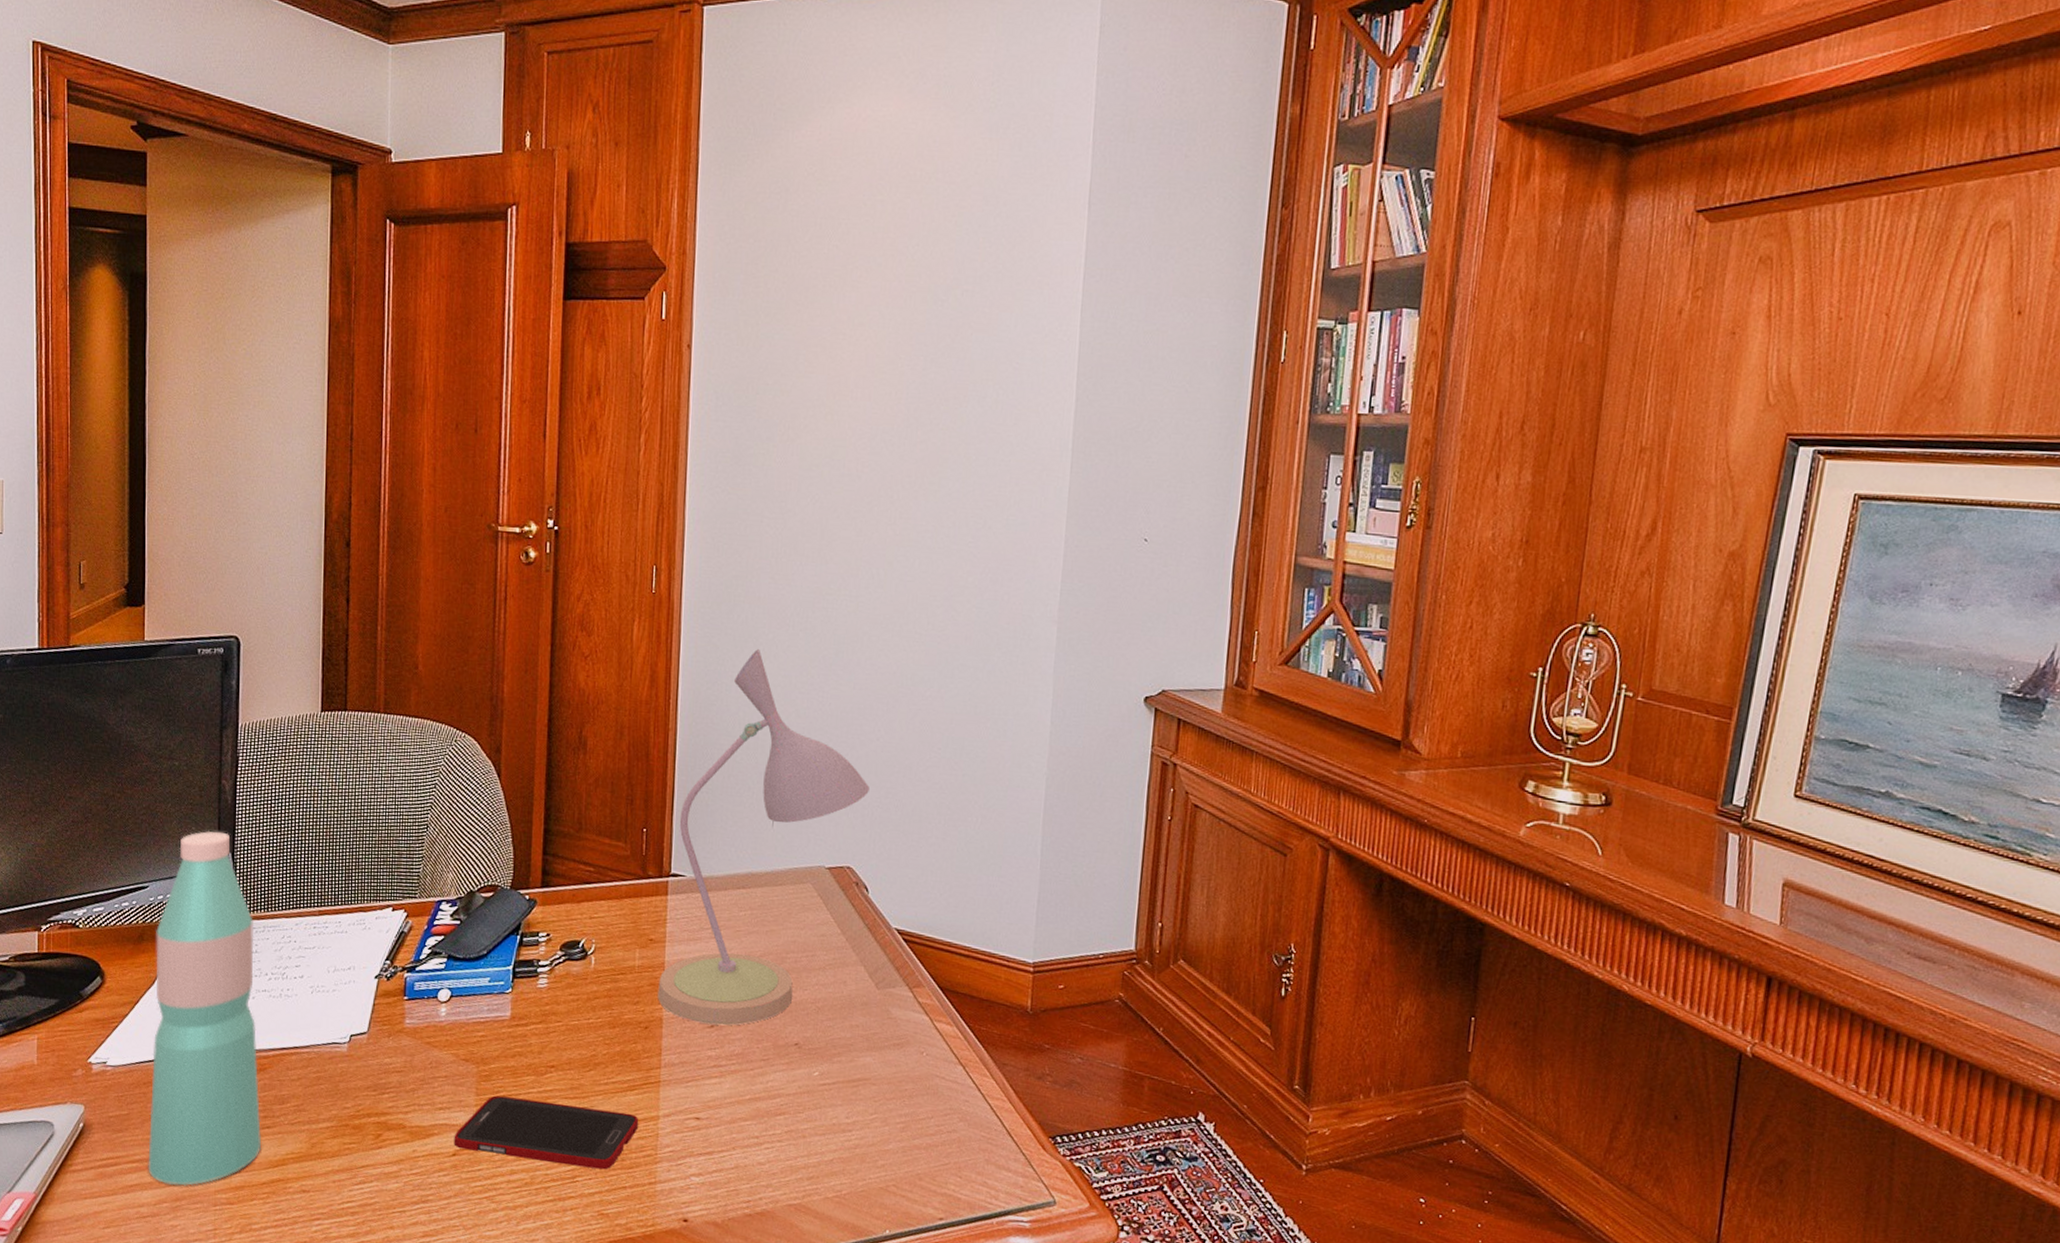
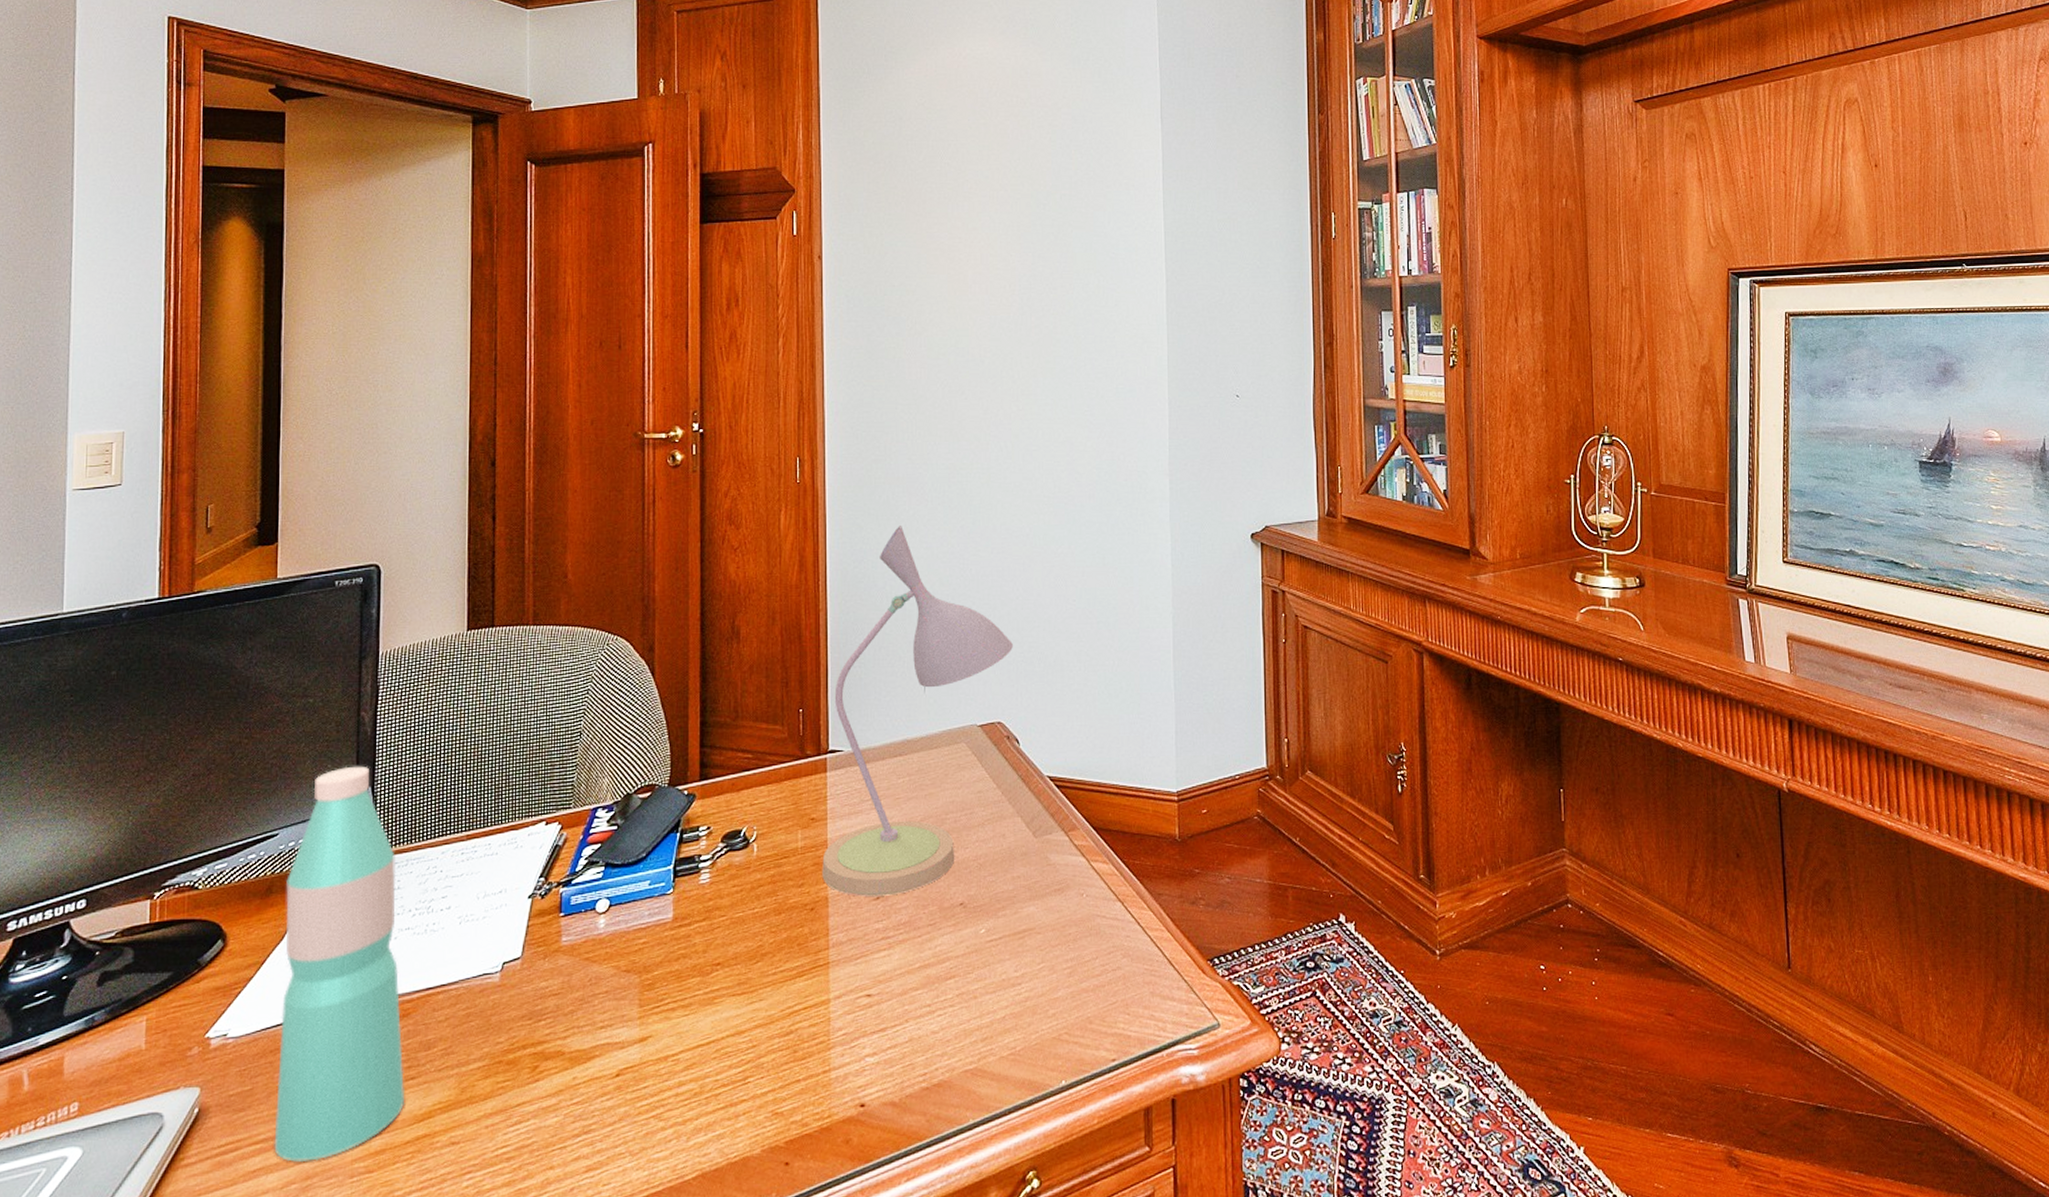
cell phone: present [453,1095,639,1170] -> none [617,1001,810,1068]

